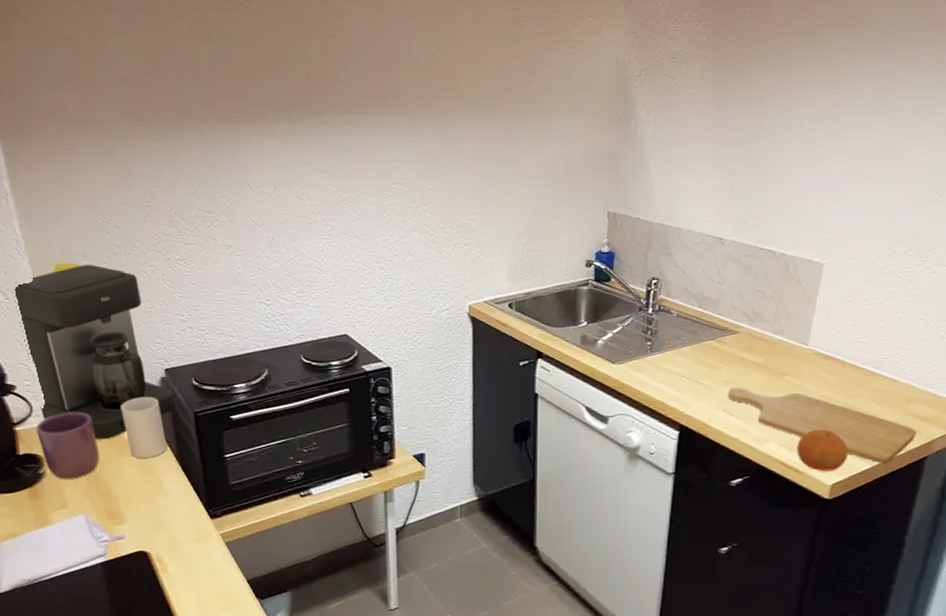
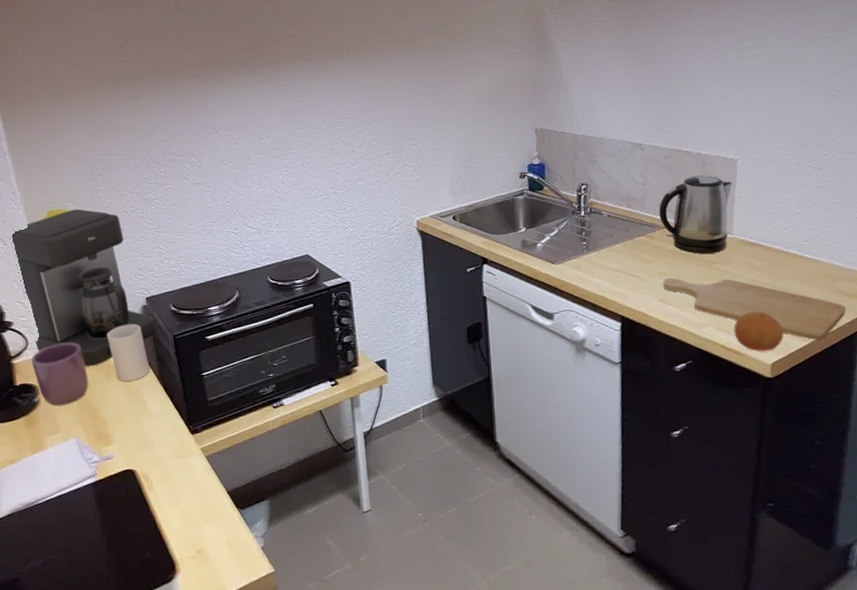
kettle: none [732,278,815,364] -> present [659,175,732,254]

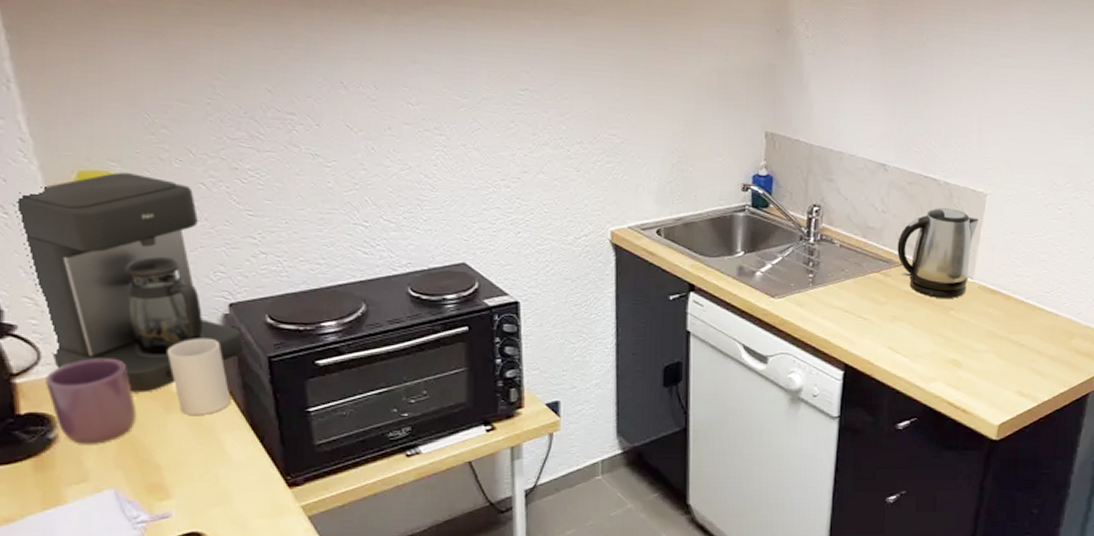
chopping board: present [663,277,846,340] -> none [894,322,1079,401]
fruit: present [734,311,784,351] -> none [964,367,1015,411]

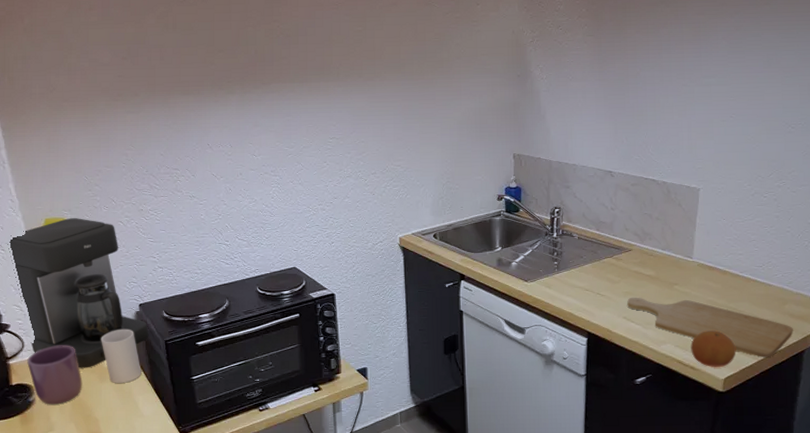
chopping board: none [894,322,1079,401] -> present [627,297,793,357]
kettle: present [897,208,979,298] -> none [626,203,694,276]
fruit: none [964,367,1015,411] -> present [690,330,736,367]

